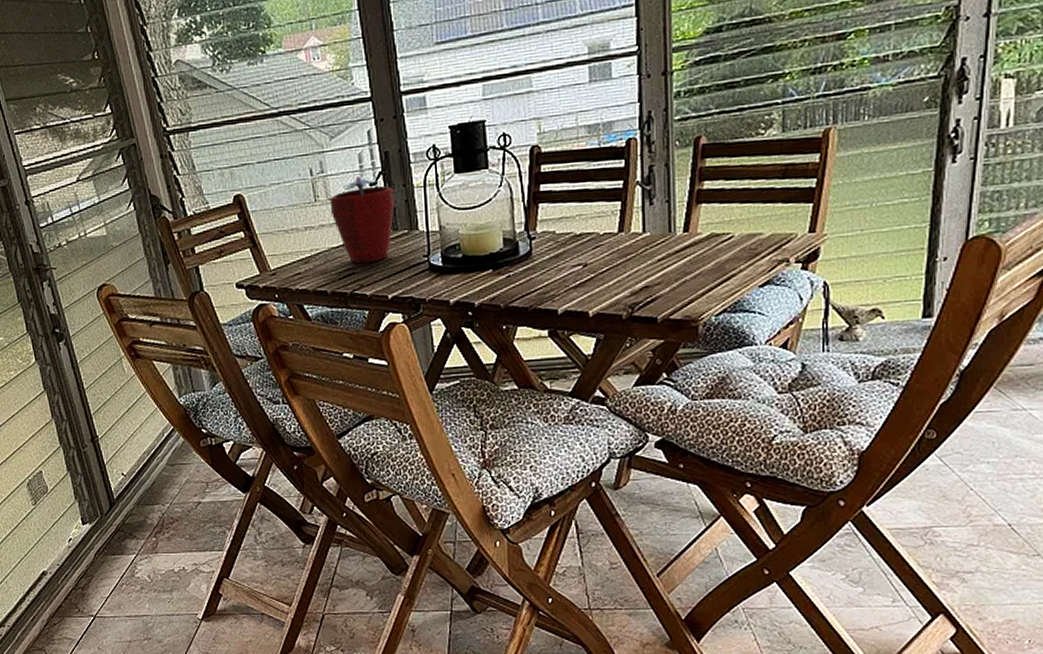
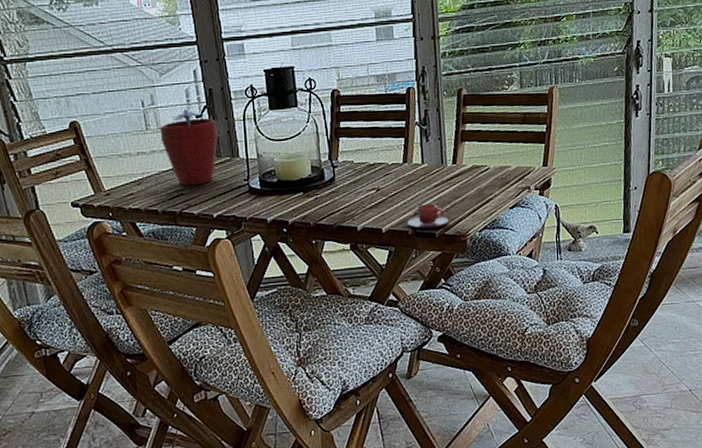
teacup: none [621,281,676,312] -> present [407,203,449,229]

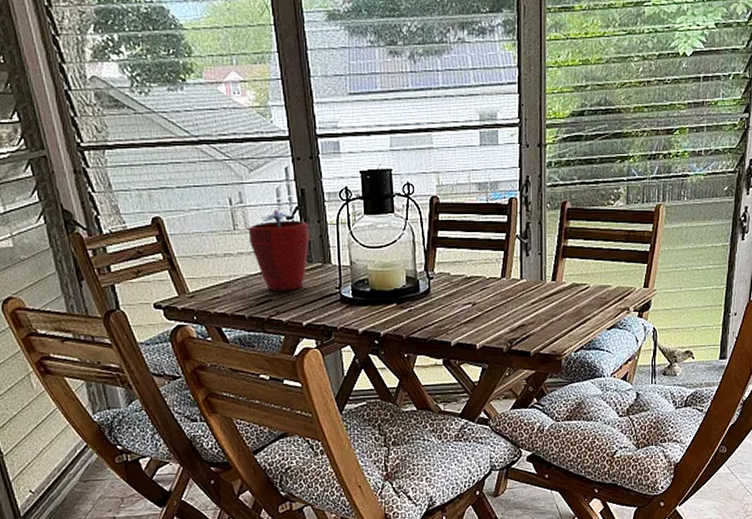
teacup: present [407,203,449,229] -> none [502,321,545,346]

